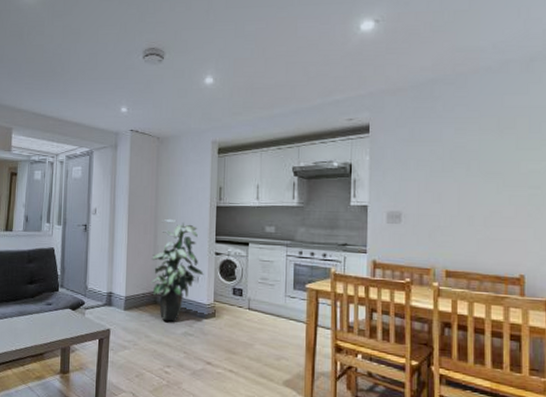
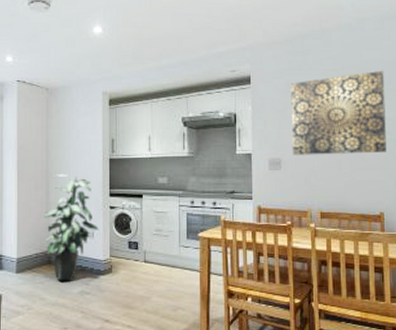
wall art: none [414,117,532,210] -> present [291,70,386,155]

